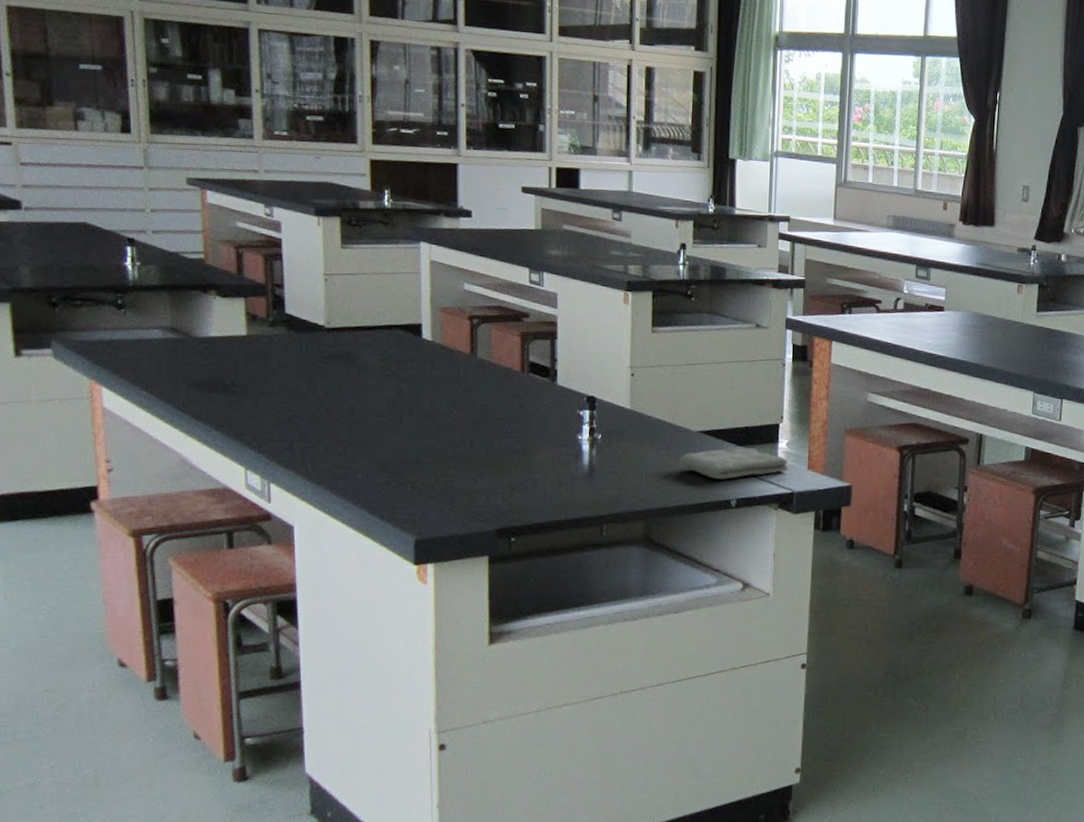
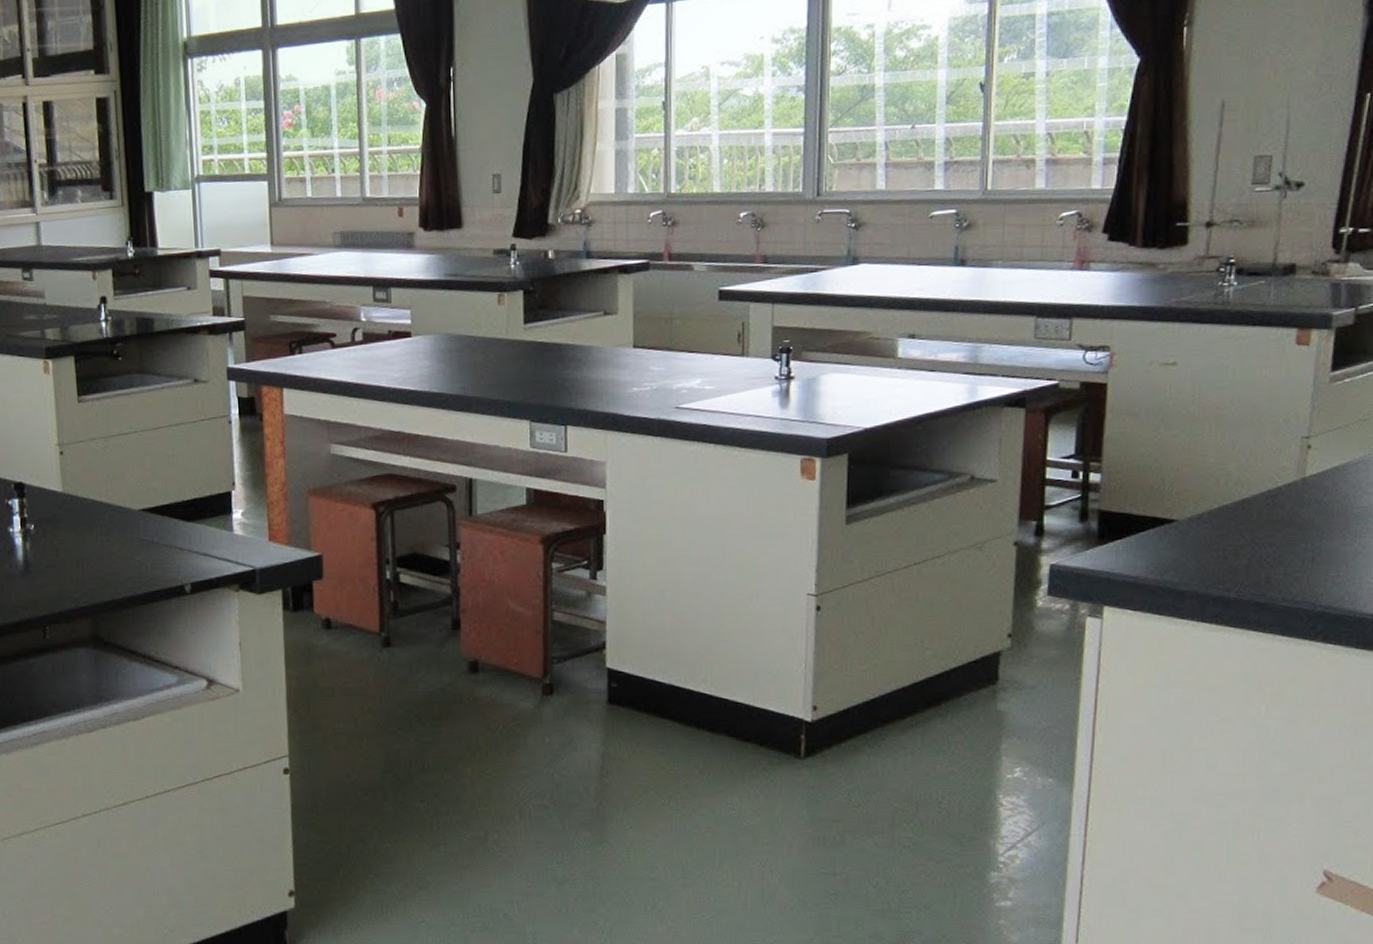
washcloth: present [678,447,788,480] -> none [121,522,246,563]

